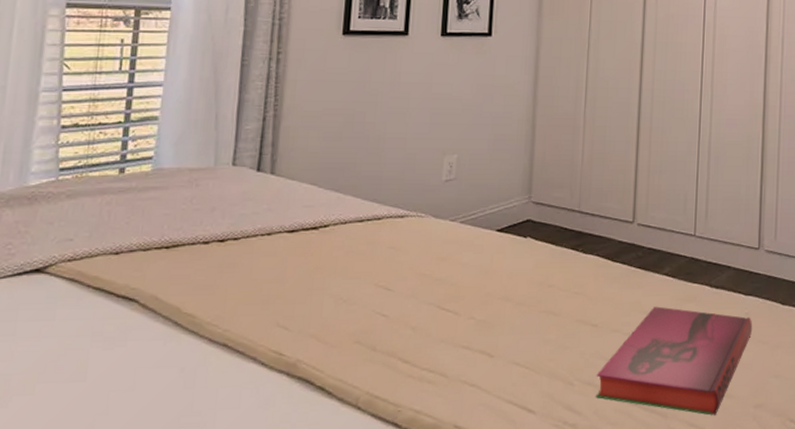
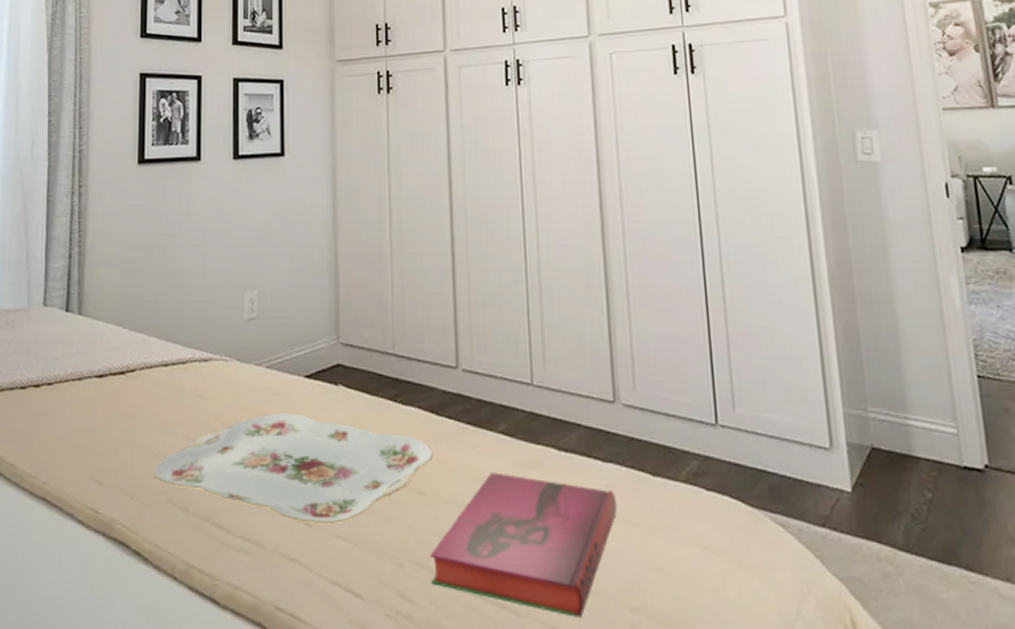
serving tray: none [342,262,606,354] -> present [153,413,433,523]

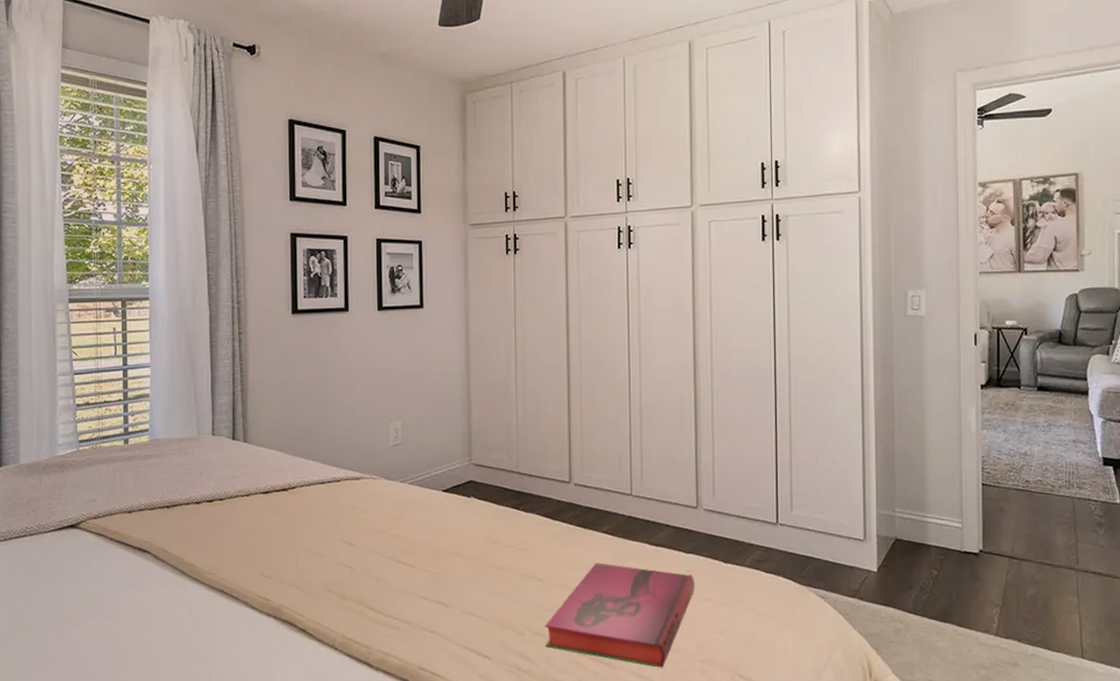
serving tray: present [153,413,433,523] -> none [314,520,549,604]

